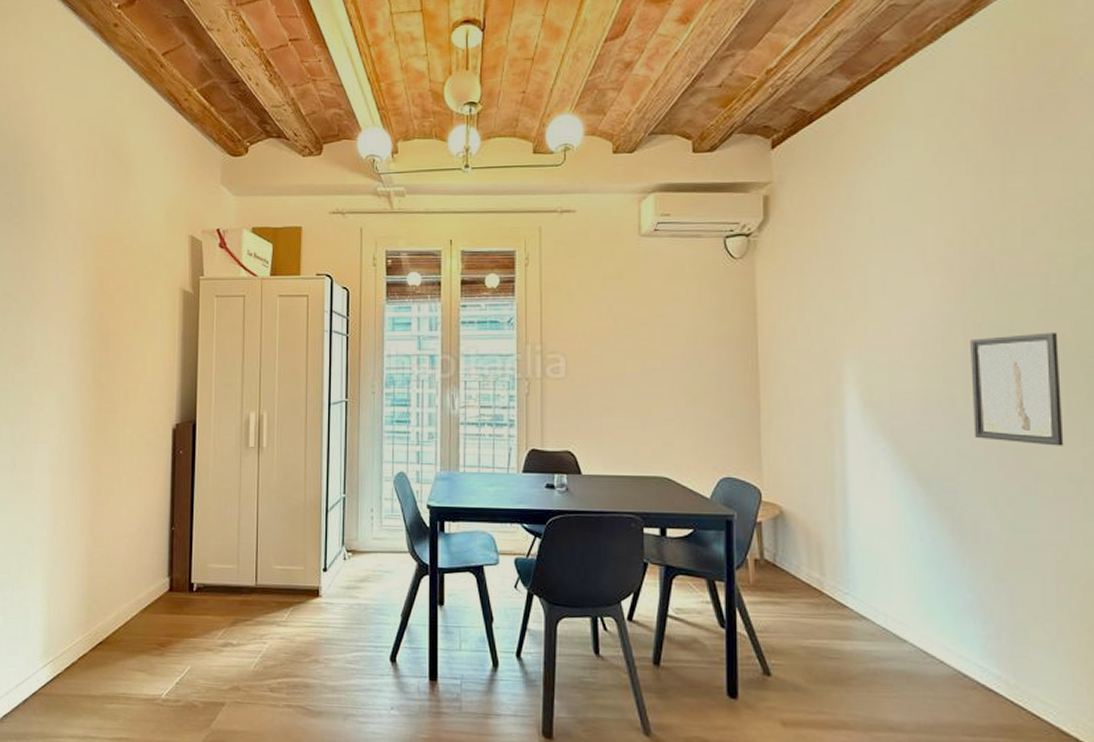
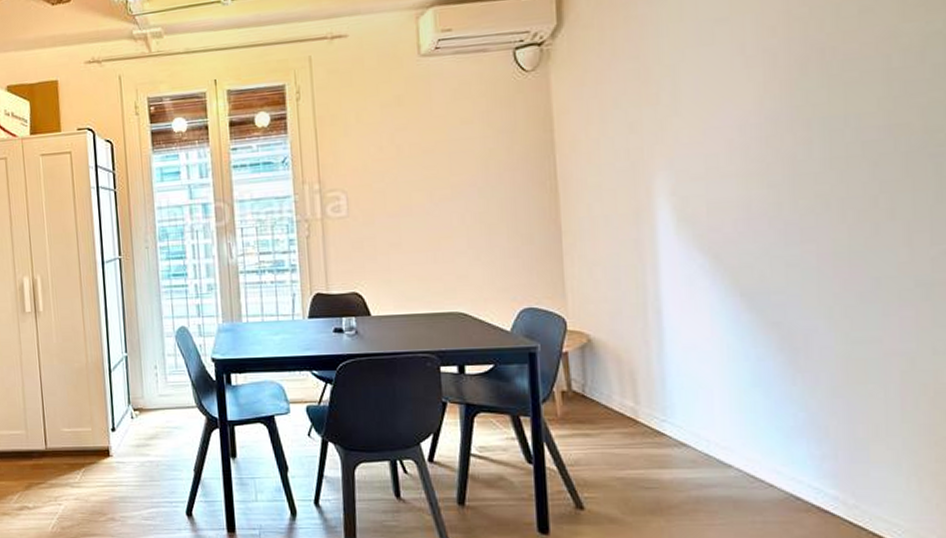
wall art: present [970,332,1064,446] -> none [799,121,909,248]

